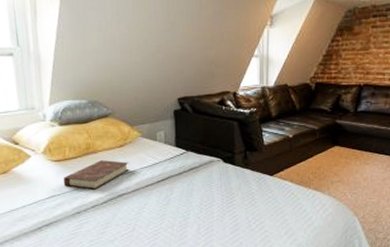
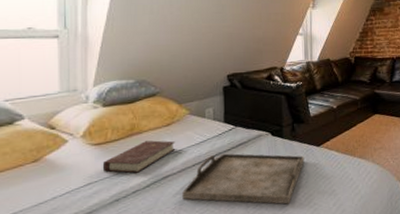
serving tray: none [137,176,257,229] -> present [182,153,305,205]

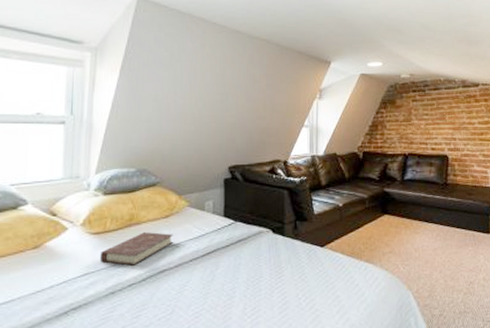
serving tray: present [182,153,305,205] -> none [178,249,307,309]

